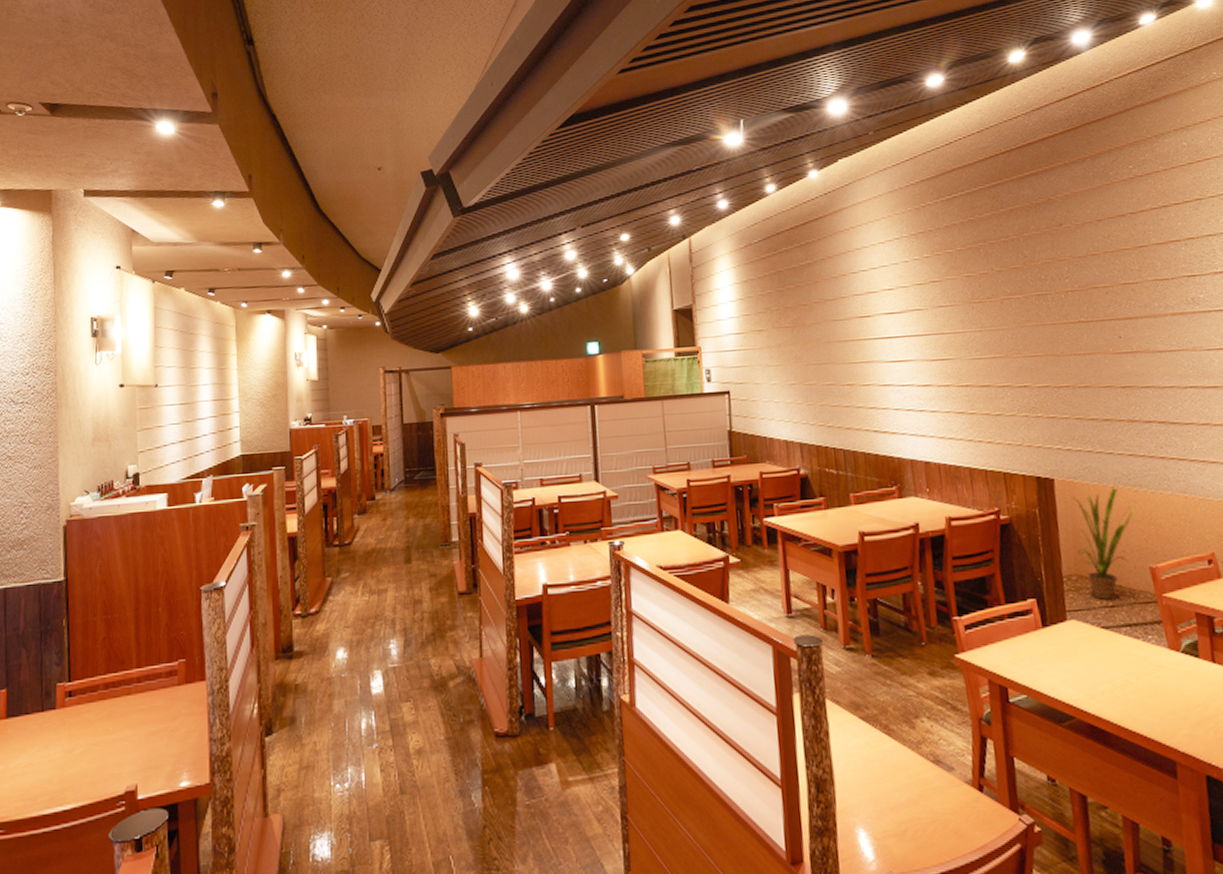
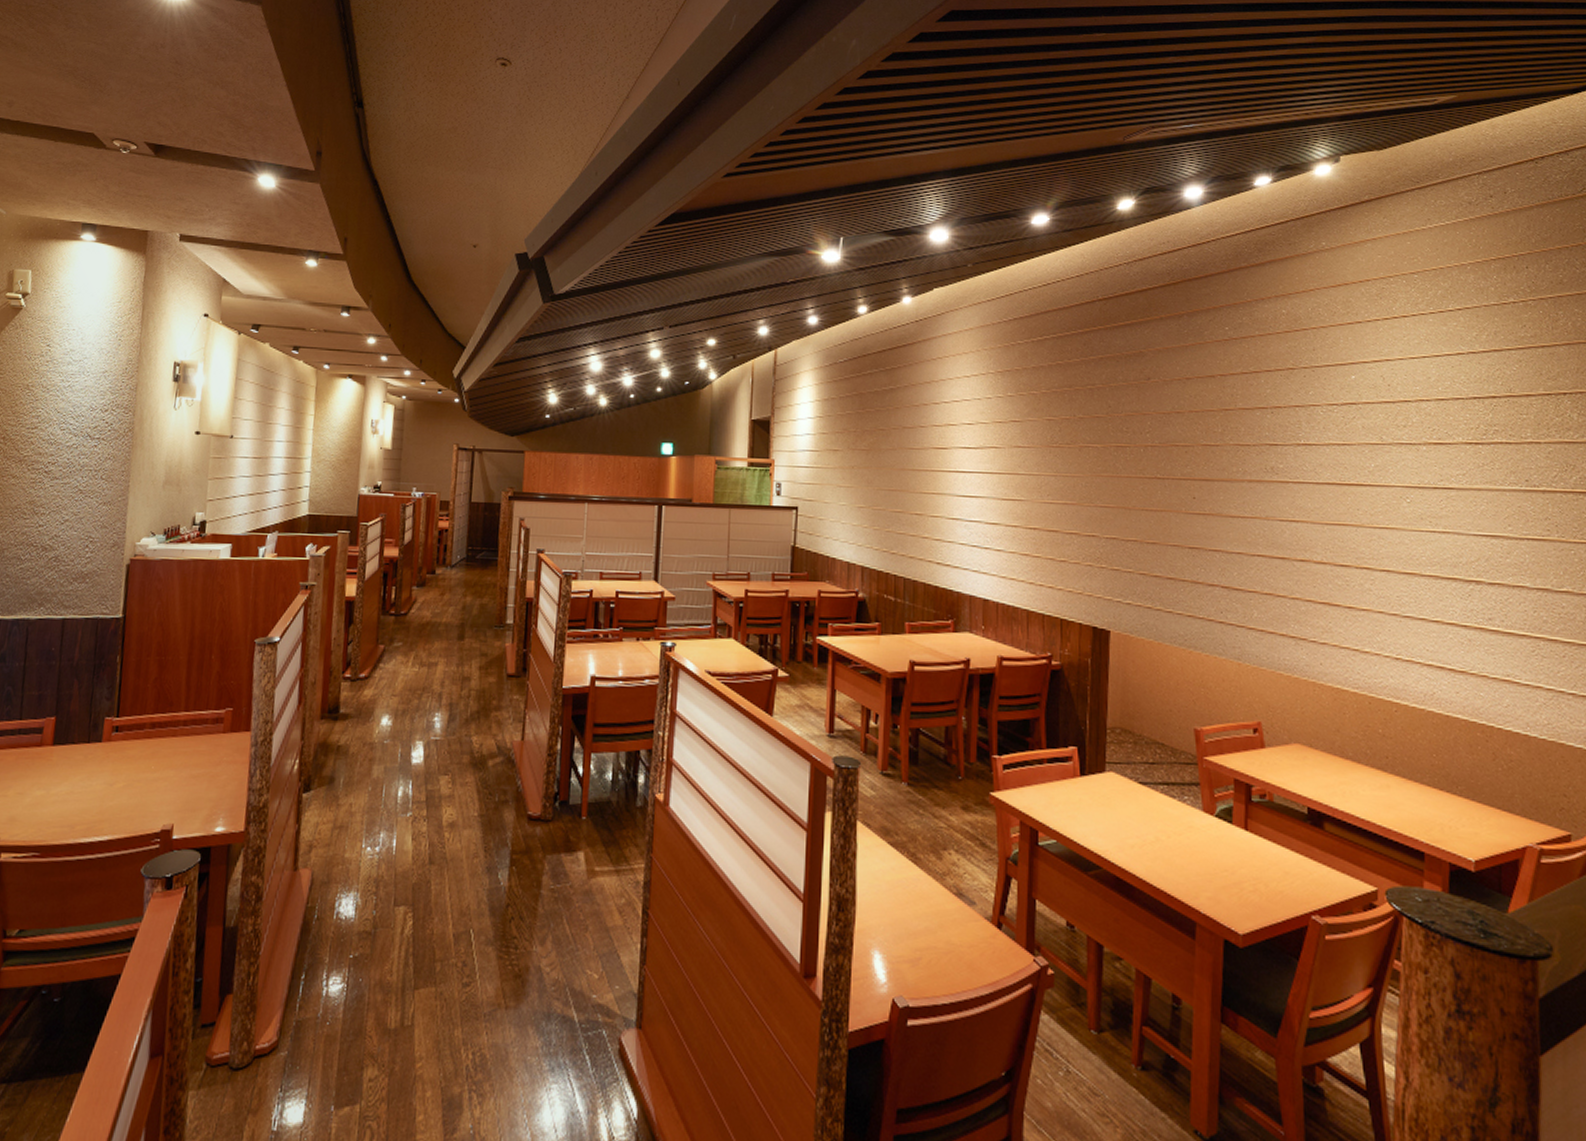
house plant: present [1071,484,1136,601] -> none [1124,643,1188,758]

